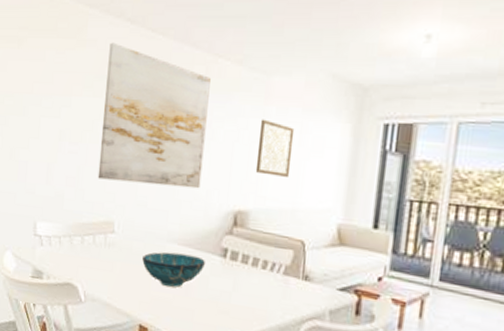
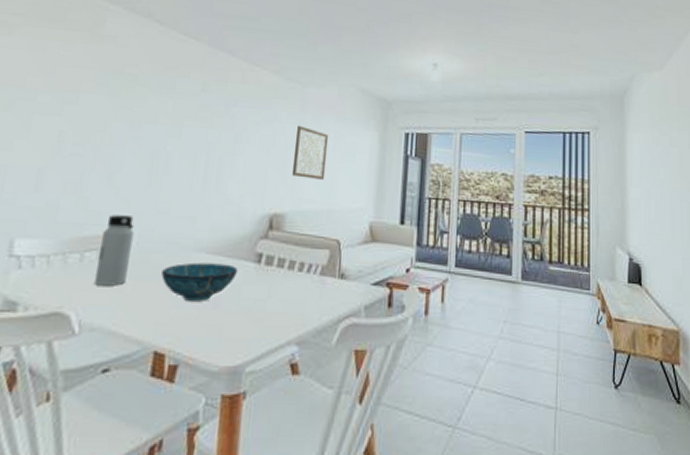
water bottle: none [93,205,119,267] -> present [95,215,134,286]
wall art: present [97,42,211,189] -> none [108,41,247,193]

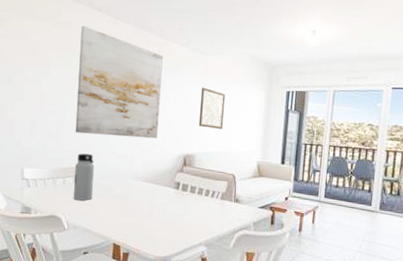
wall art: none [108,41,247,193] -> present [75,25,163,139]
decorative bowl: present [161,262,237,303] -> none [114,187,163,214]

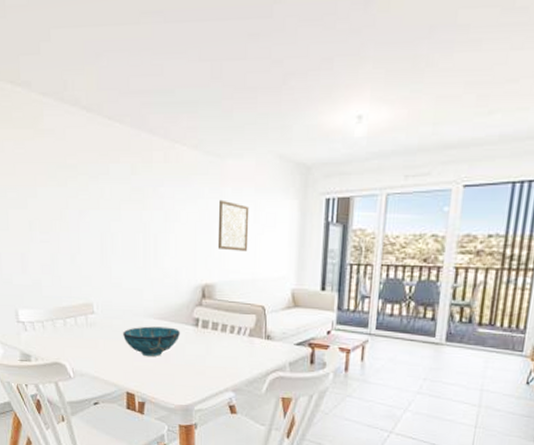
water bottle: present [74,153,94,201] -> none [76,289,98,344]
wall art: present [75,25,163,139] -> none [68,131,169,267]
decorative bowl: none [114,187,163,214] -> present [123,326,180,357]

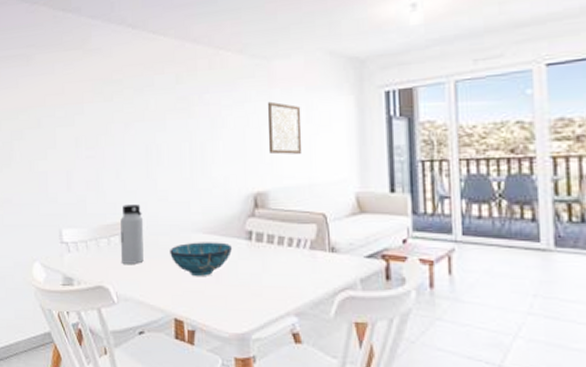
water bottle: none [76,289,98,344] -> present [120,204,144,264]

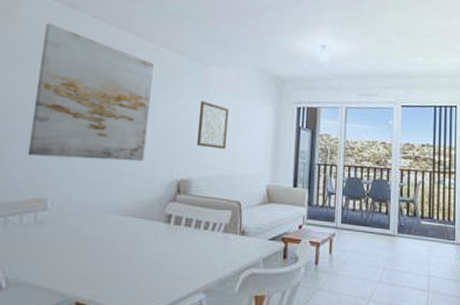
wall art: none [114,48,218,180] -> present [27,23,154,162]
water bottle: present [120,204,144,264] -> none [19,182,54,246]
decorative bowl: present [170,242,232,277] -> none [80,223,149,259]

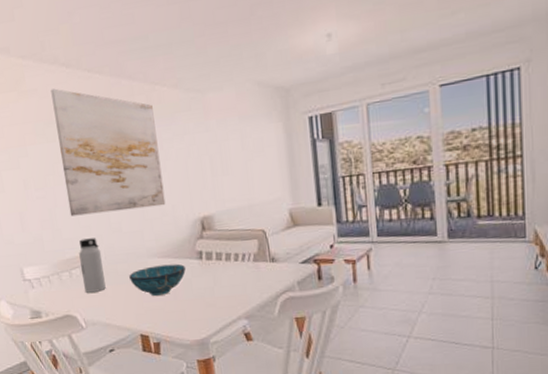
water bottle: none [19,182,54,246] -> present [79,238,106,293]
decorative bowl: none [80,223,149,259] -> present [129,263,186,297]
wall art: present [196,100,230,149] -> none [206,132,241,181]

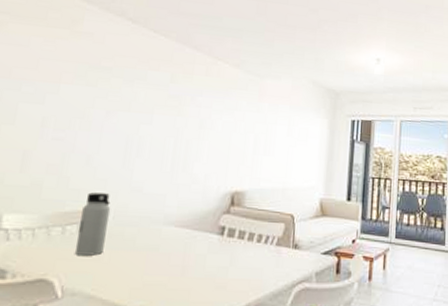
wall art: present [51,88,166,217] -> none [86,37,210,173]
decorative bowl: present [129,263,186,297] -> none [135,234,203,270]

